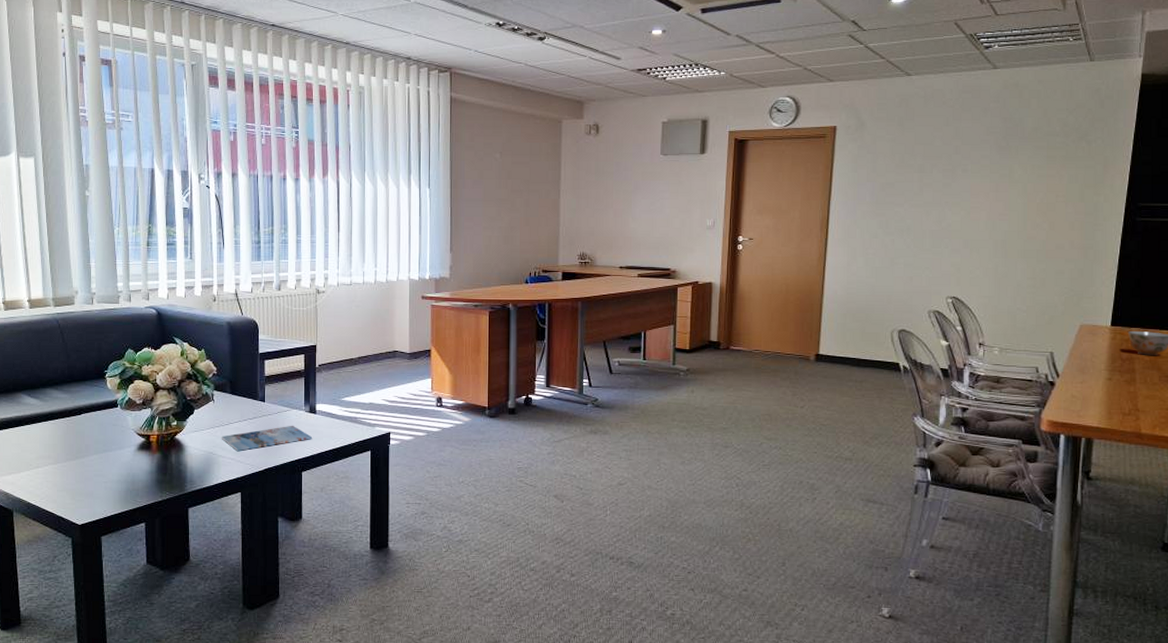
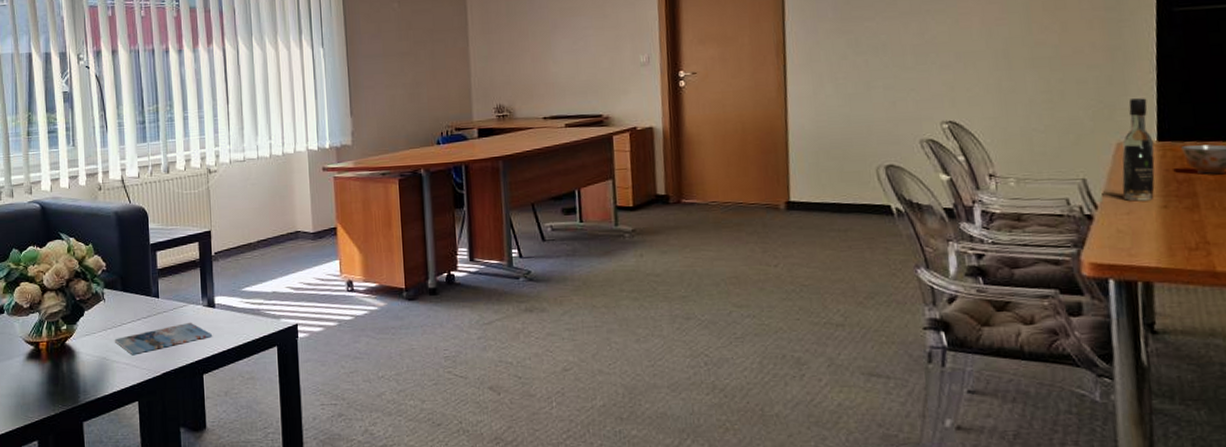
bottle: none [1079,290,1108,373] -> present [1122,98,1155,202]

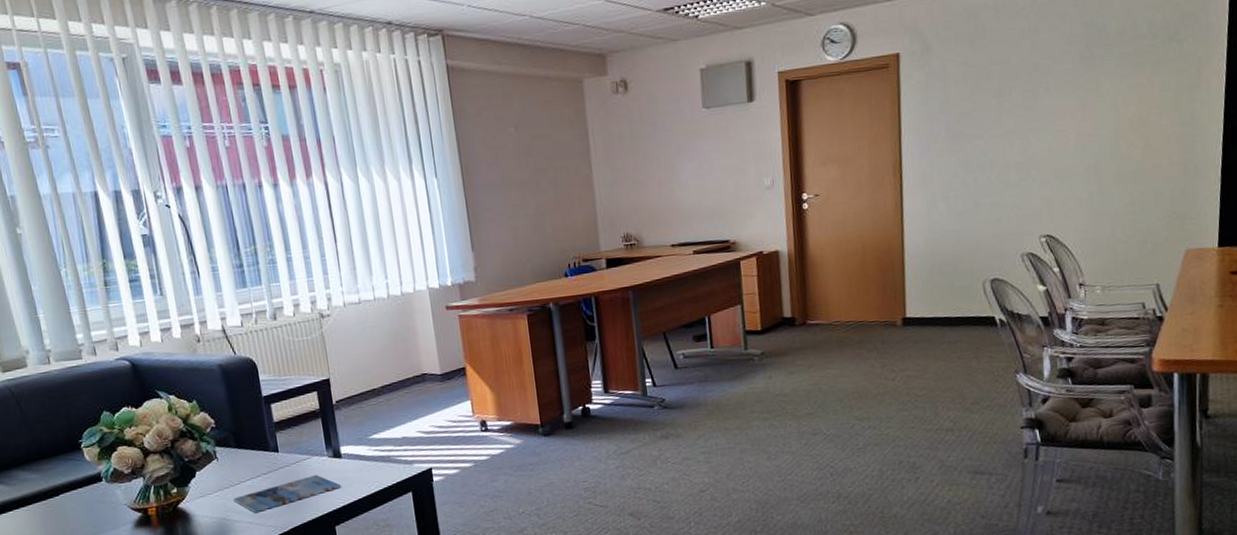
bottle: present [1122,98,1155,202] -> none [1188,207,1216,303]

